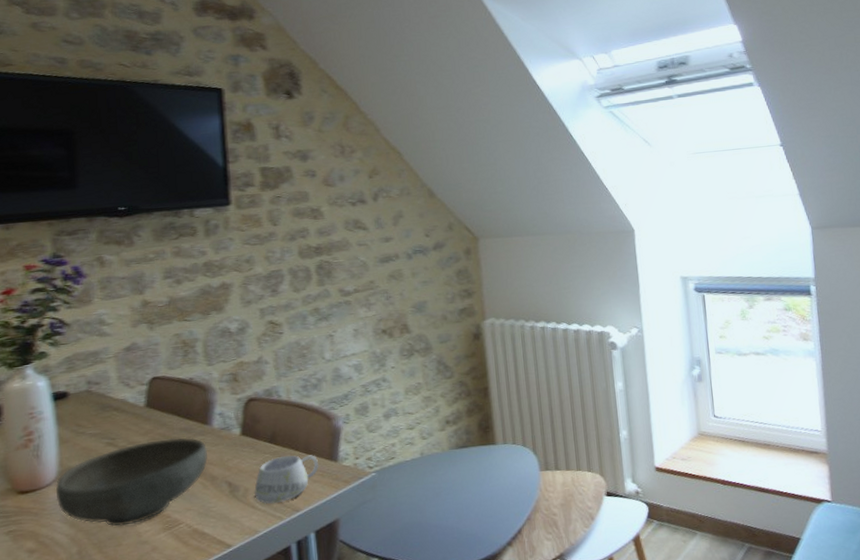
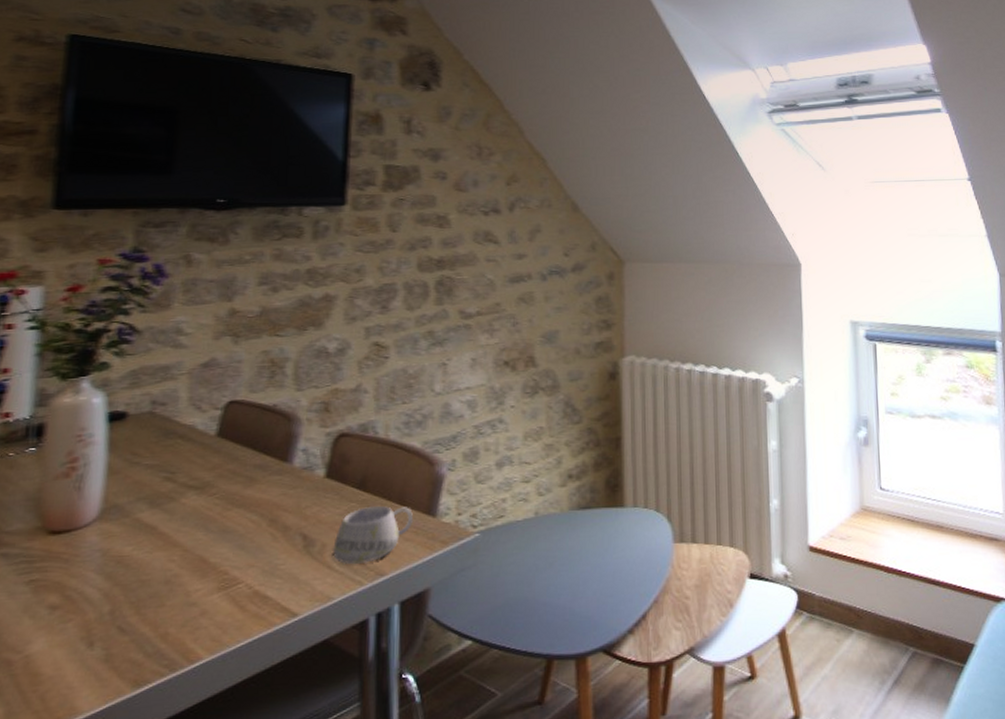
bowl: present [55,437,208,527] -> none [93,476,284,582]

